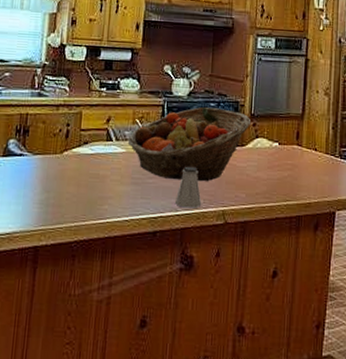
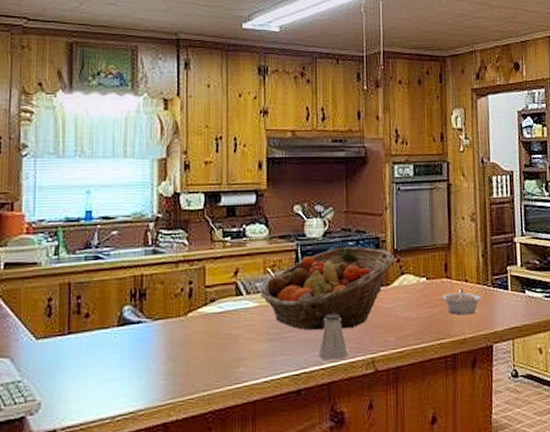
legume: none [292,156,329,182] -> present [442,288,482,315]

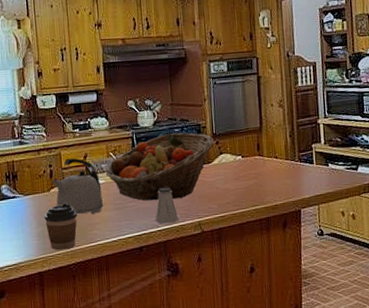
coffee cup: none [176,329,219,394] -> present [44,202,77,250]
kettle: none [191,273,256,346] -> present [52,158,104,214]
legume: present [442,288,482,315] -> none [256,164,290,186]

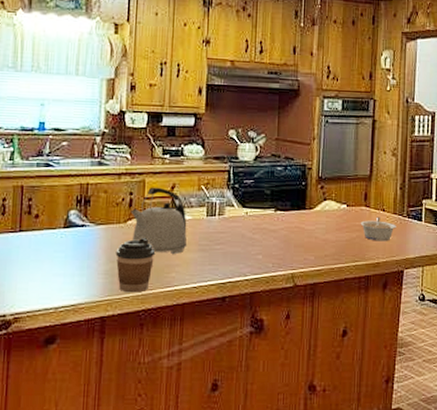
fruit basket: present [105,132,214,201] -> none [193,172,319,246]
saltshaker: present [155,187,178,224] -> none [244,231,270,273]
legume: none [256,164,290,186] -> present [360,217,397,242]

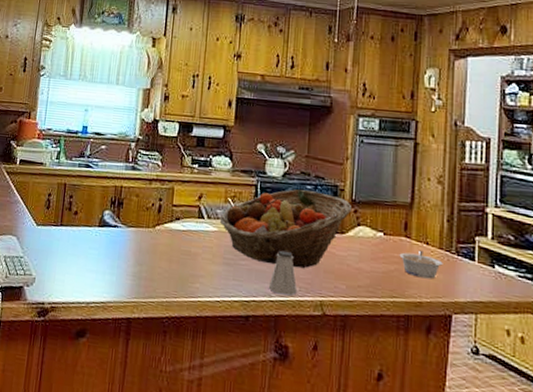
coffee cup: present [115,237,154,293] -> none [143,243,180,299]
kettle: present [130,187,188,254] -> none [159,195,213,265]
fruit basket: none [193,172,319,246] -> present [219,189,352,269]
saltshaker: none [244,231,270,273] -> present [269,250,297,296]

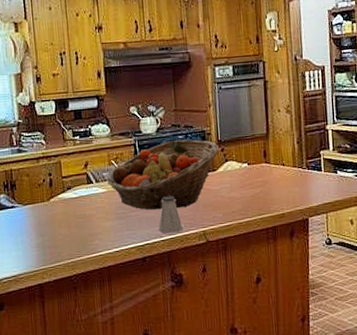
legume: present [399,250,443,279] -> none [262,171,298,194]

